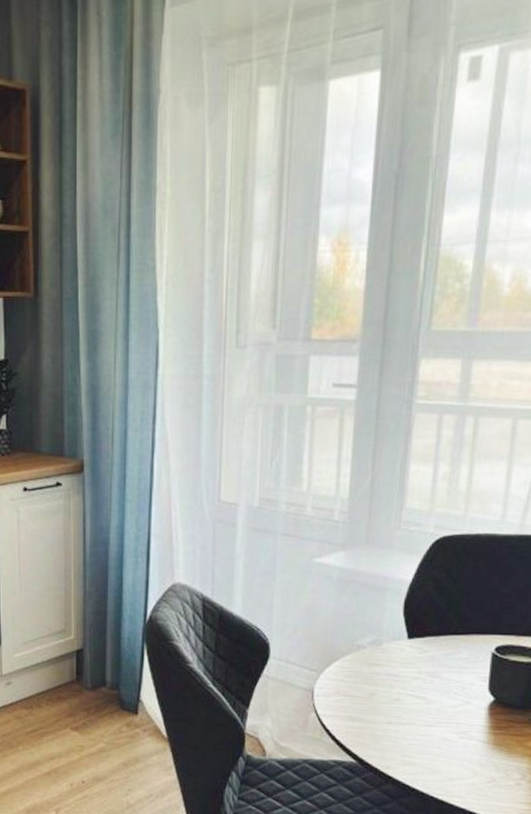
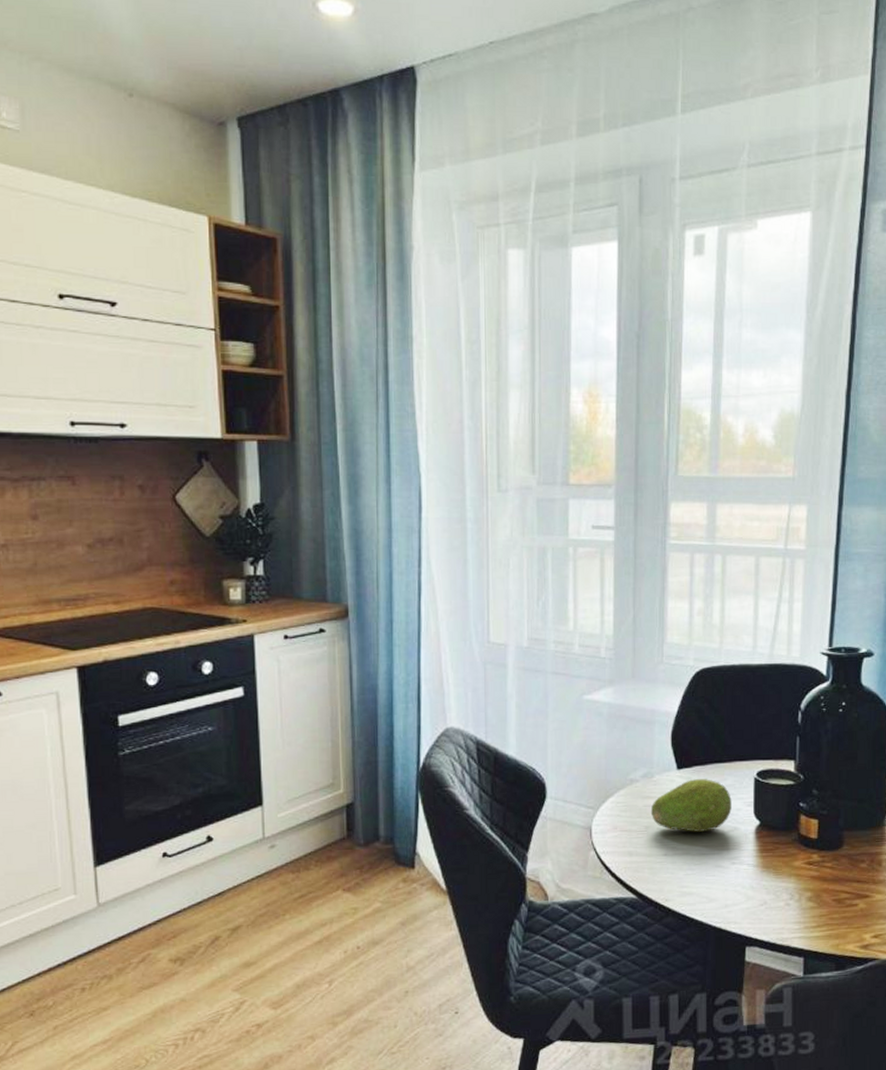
fruit: none [376,650,465,703] -> present [650,779,732,832]

